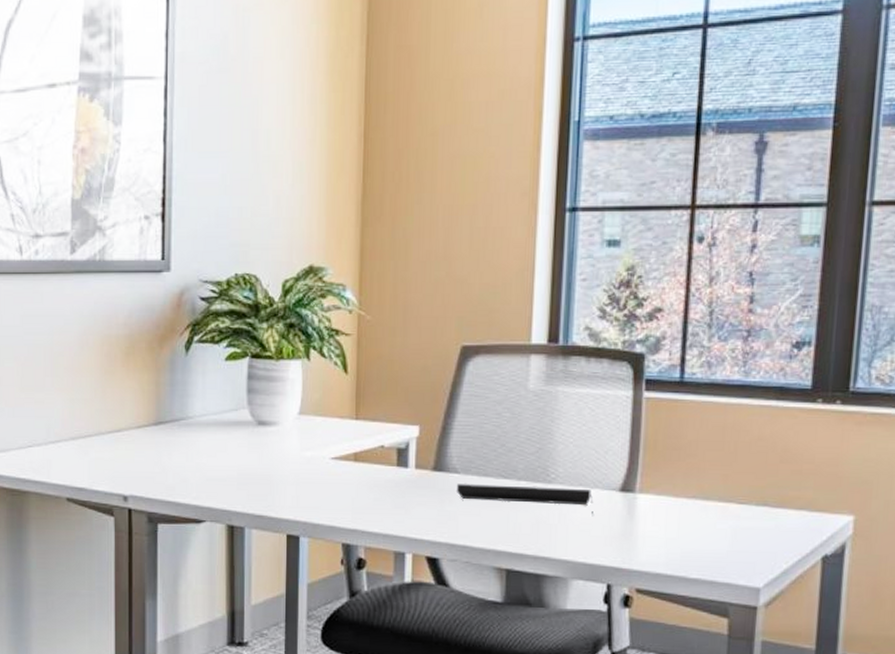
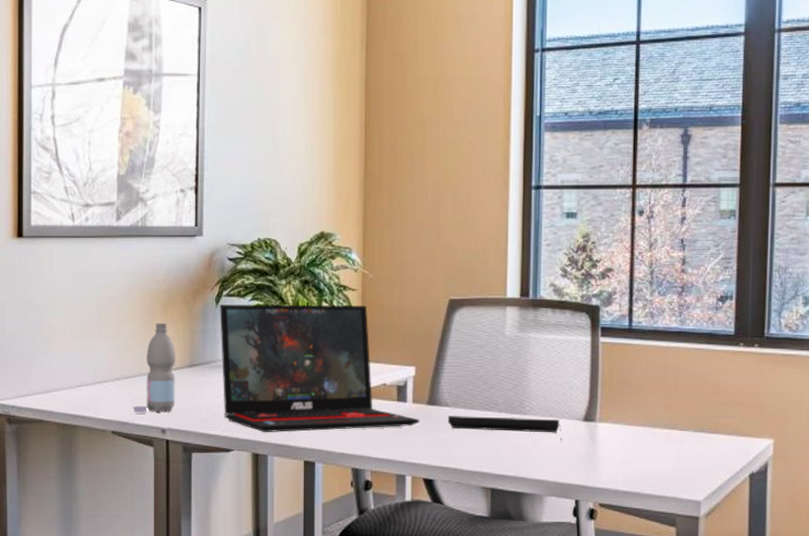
water bottle: none [91,374,140,478] -> present [133,323,176,413]
laptop: none [190,352,423,502] -> present [220,305,420,432]

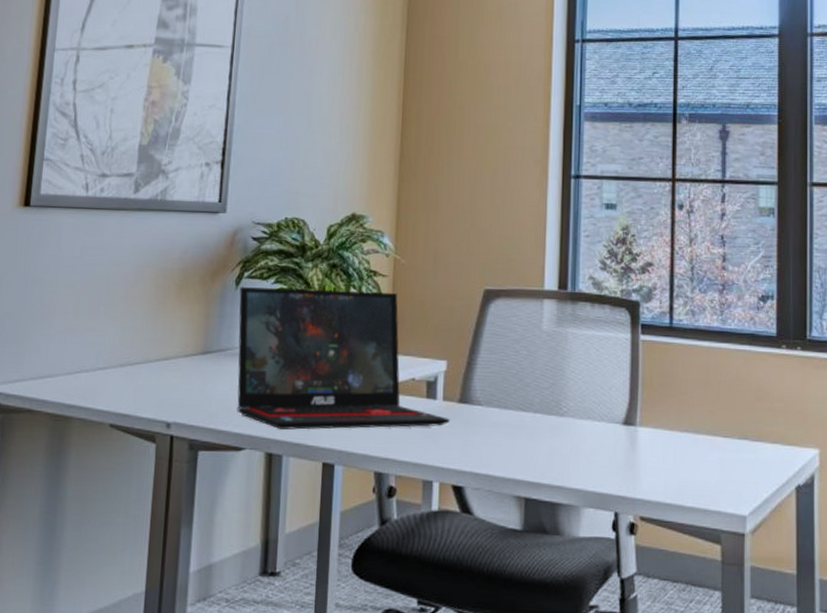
water bottle: present [133,323,176,413] -> none [136,305,188,405]
notepad: present [448,416,562,440] -> none [480,416,601,445]

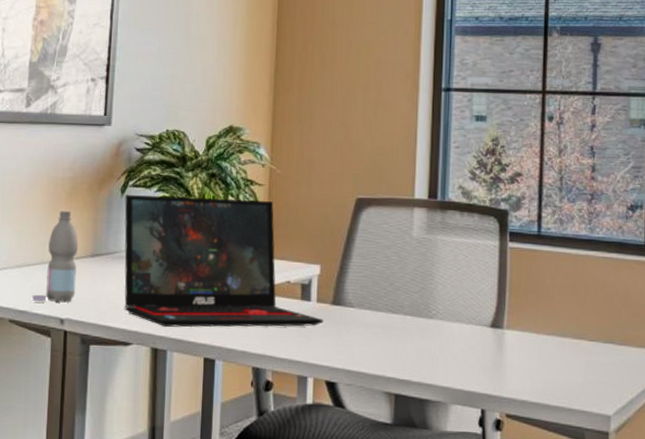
water bottle: none [136,305,188,405] -> present [32,211,79,302]

